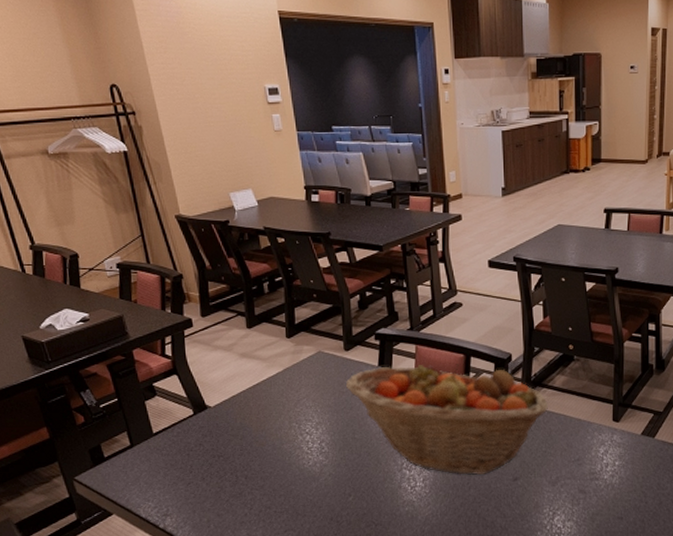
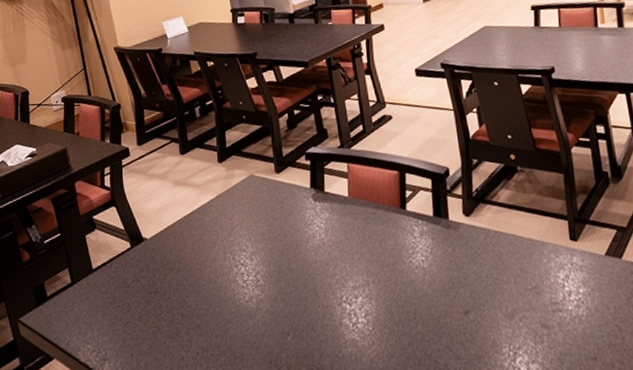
fruit basket: present [345,364,548,475] -> none [278,181,495,309]

